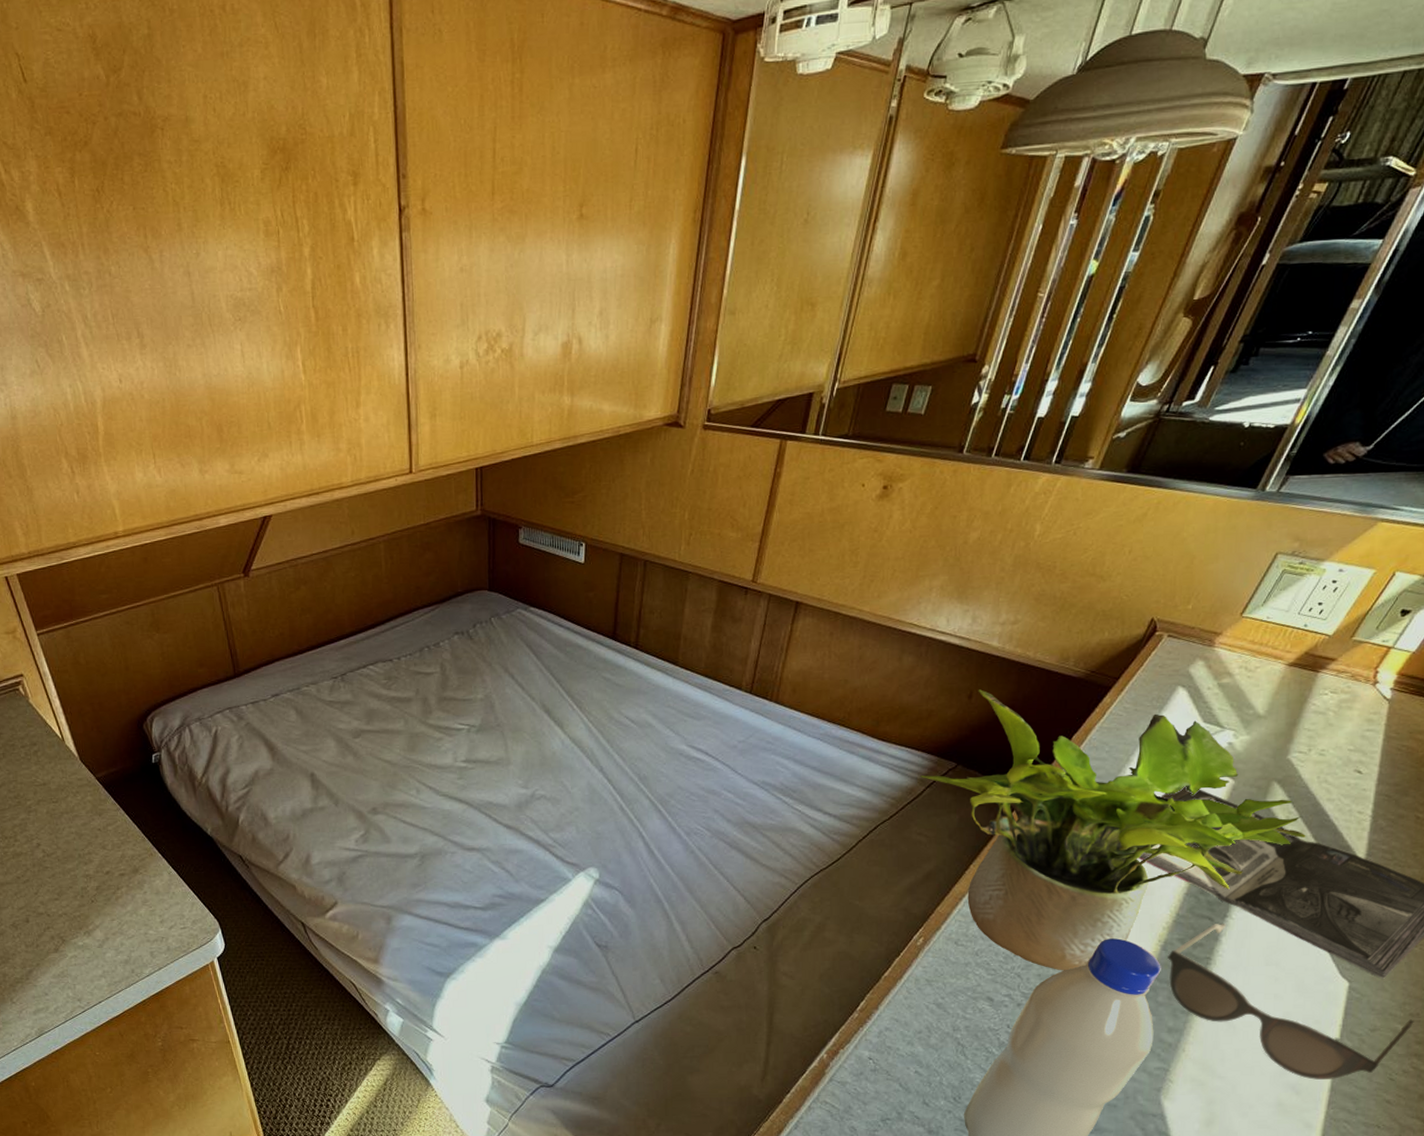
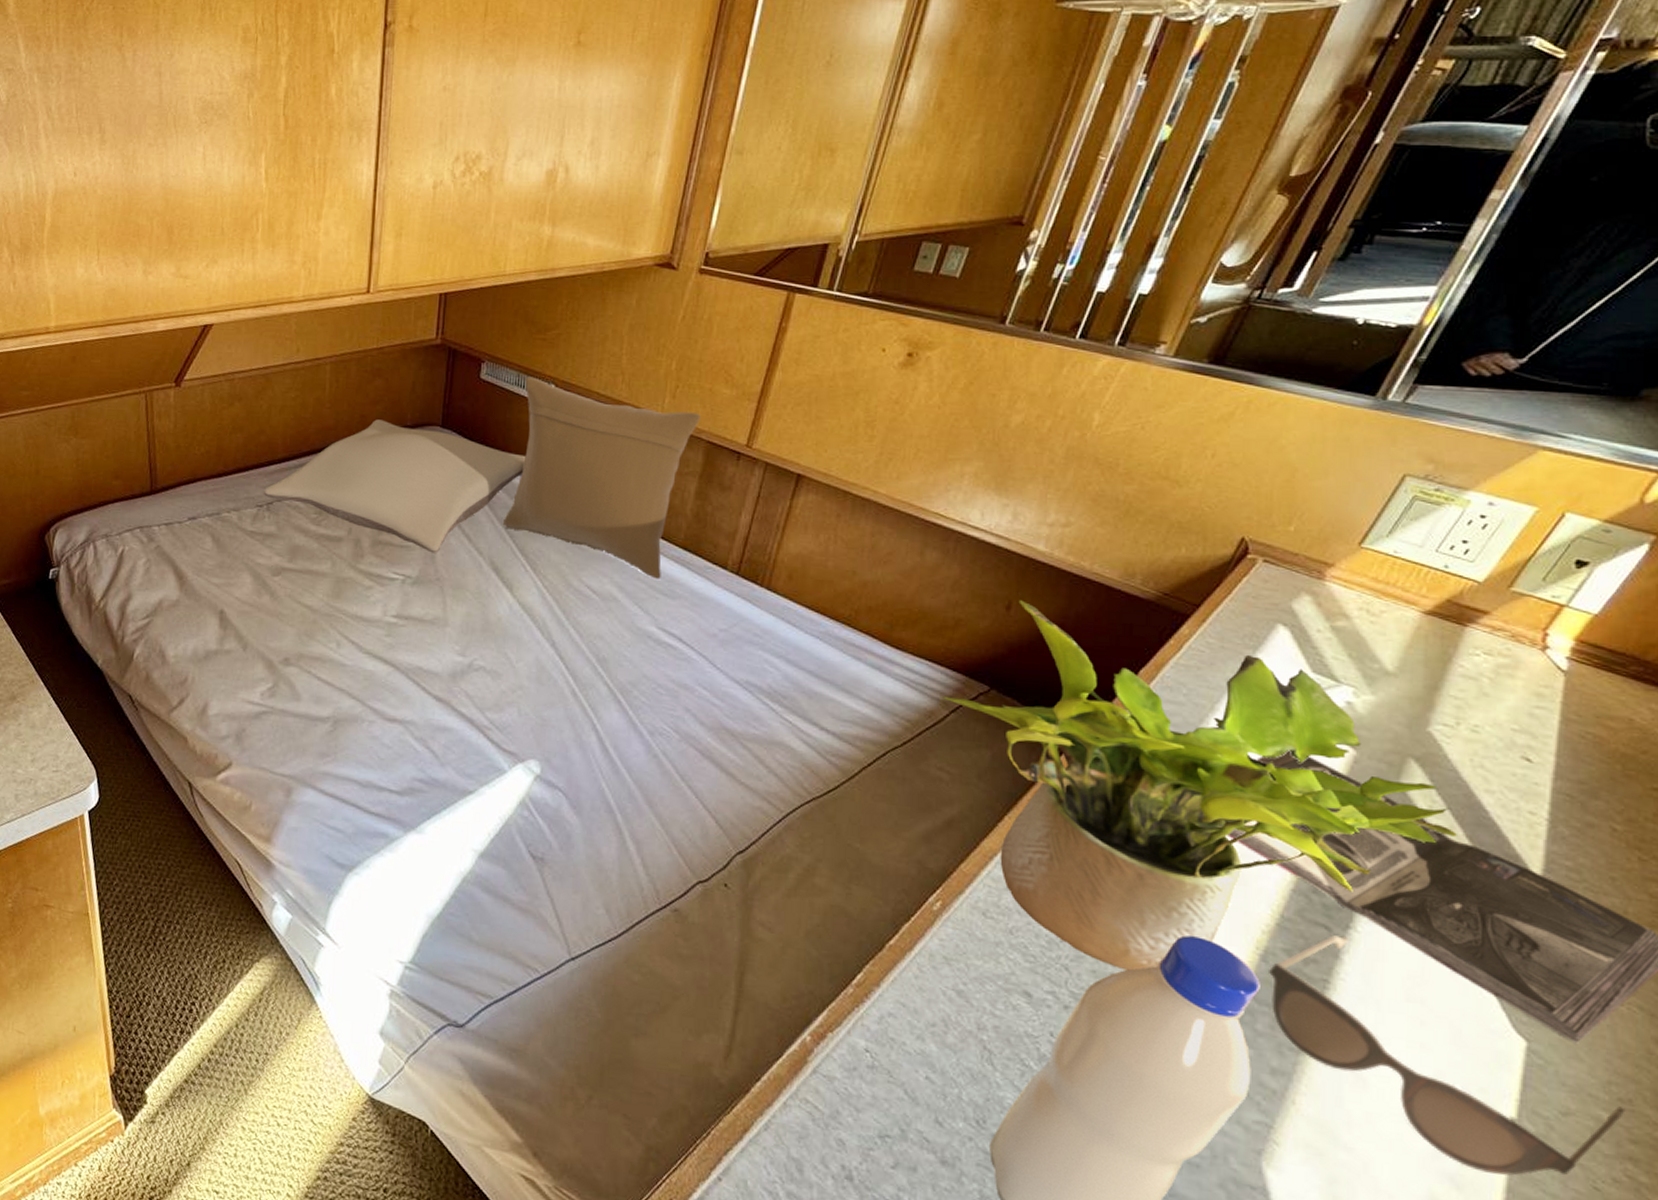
pillow: none [337,589,565,703] -> present [264,419,526,553]
pillow: none [549,537,712,705] -> present [502,376,701,579]

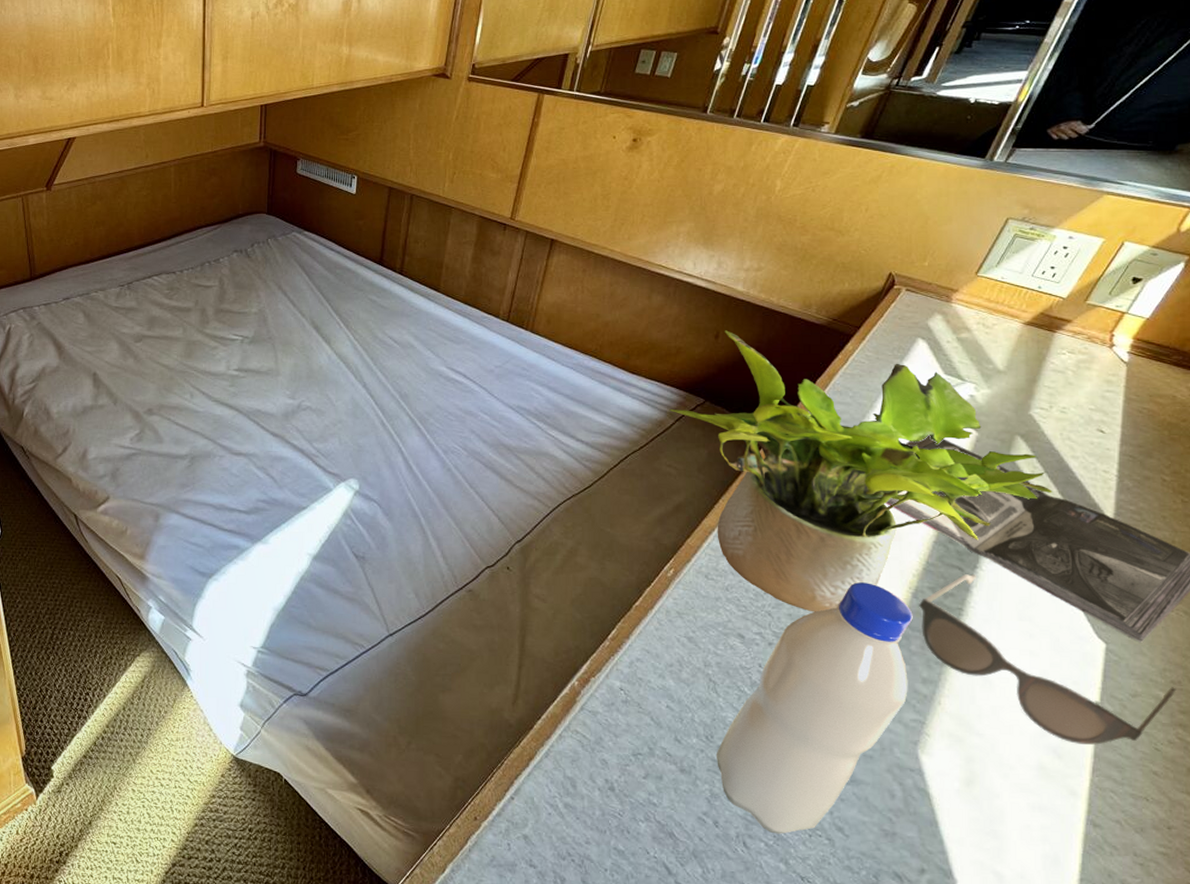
pillow: present [264,419,526,553] -> none [125,210,337,317]
pillow: present [502,376,701,579] -> none [319,170,474,329]

